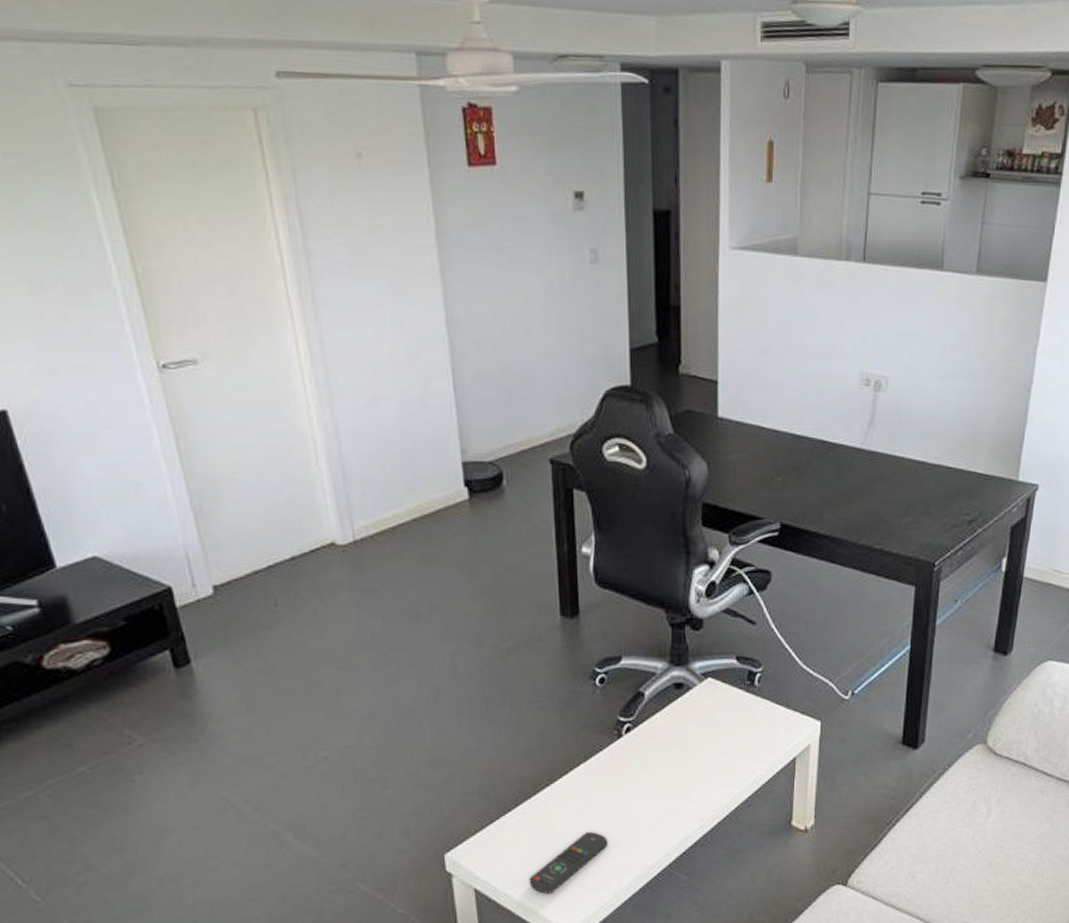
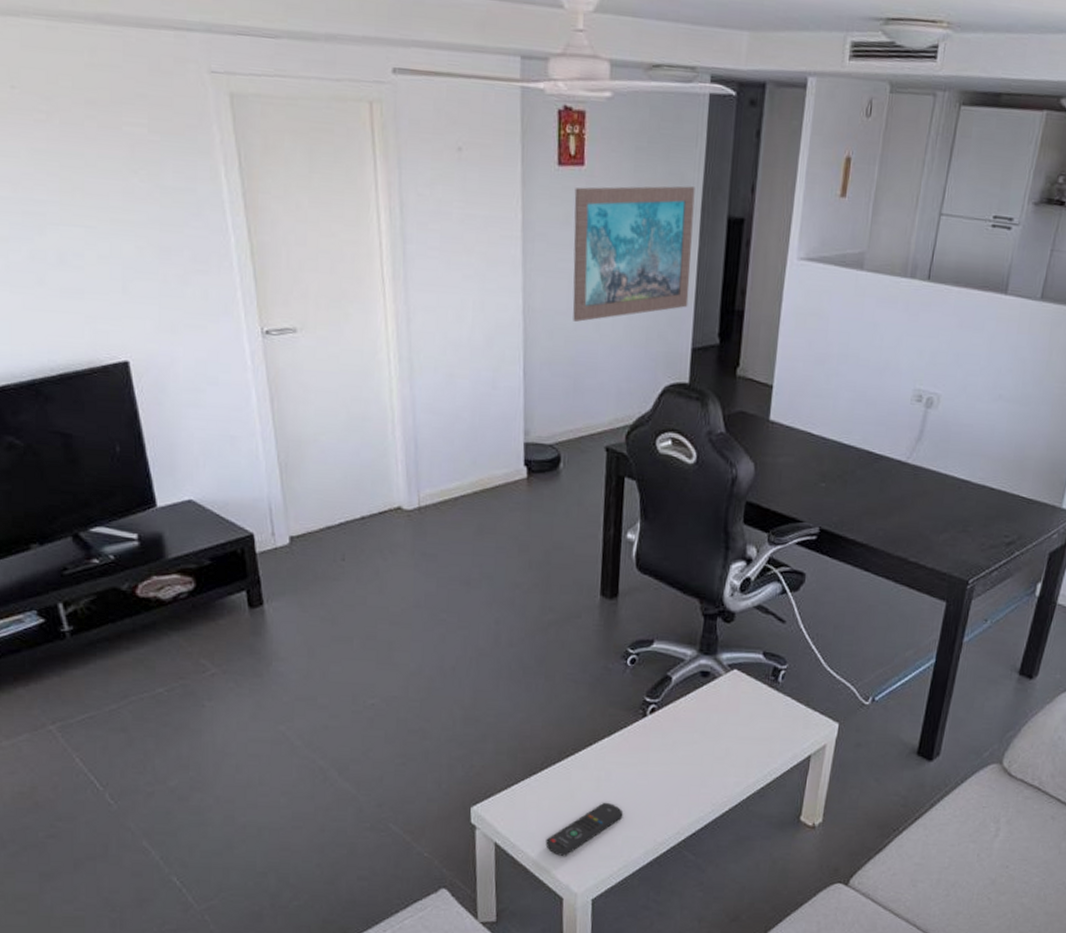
wall art: none [488,180,621,330] -> present [572,186,695,322]

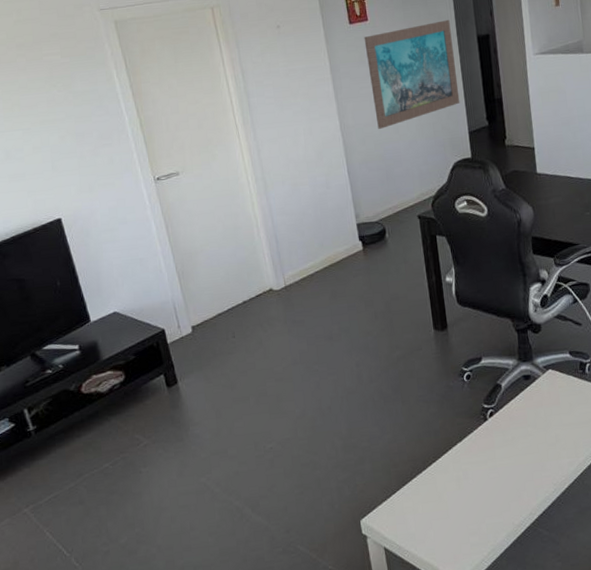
remote control: present [545,803,623,856] -> none [425,498,484,550]

